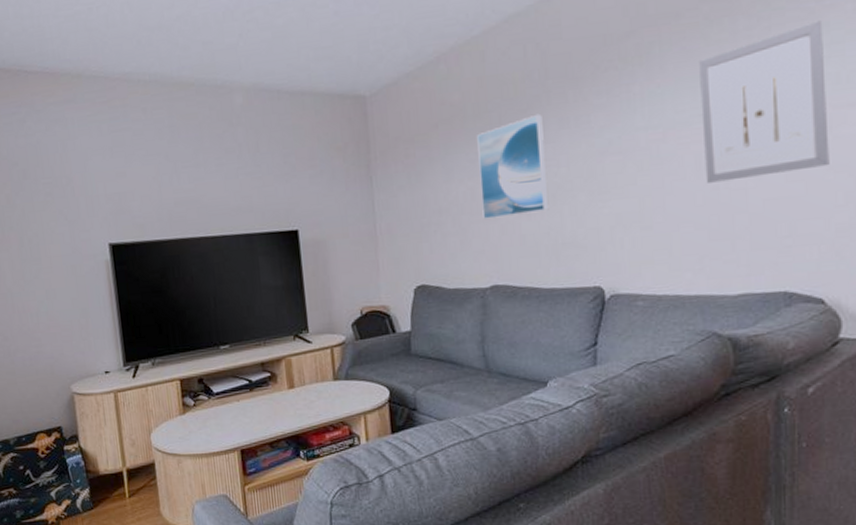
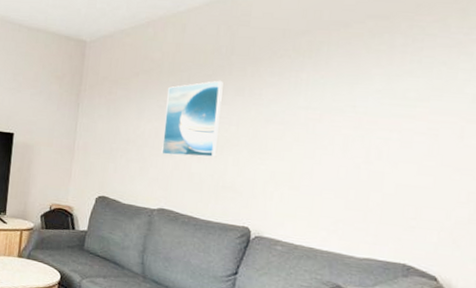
wall art: present [699,20,830,183] -> none [350,50,467,168]

